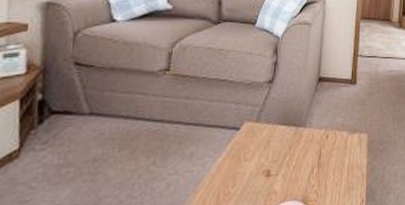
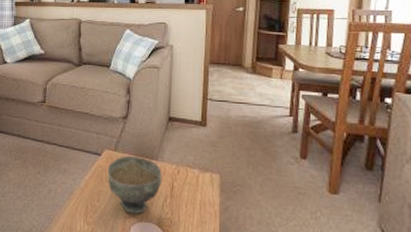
bowl: none [246,125,310,195] -> present [107,156,162,214]

